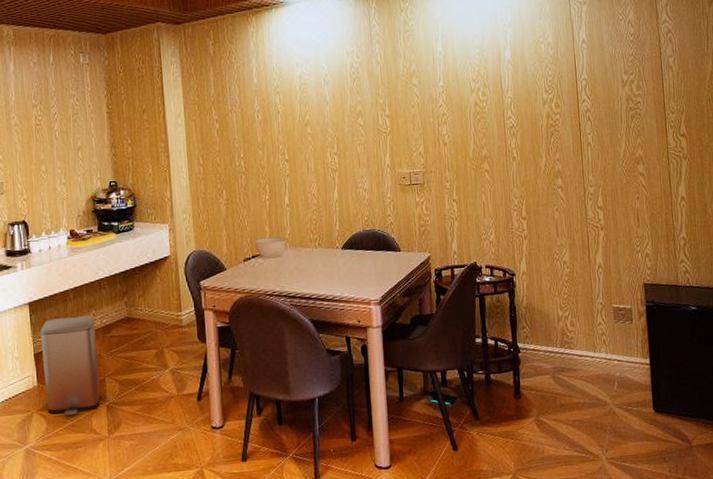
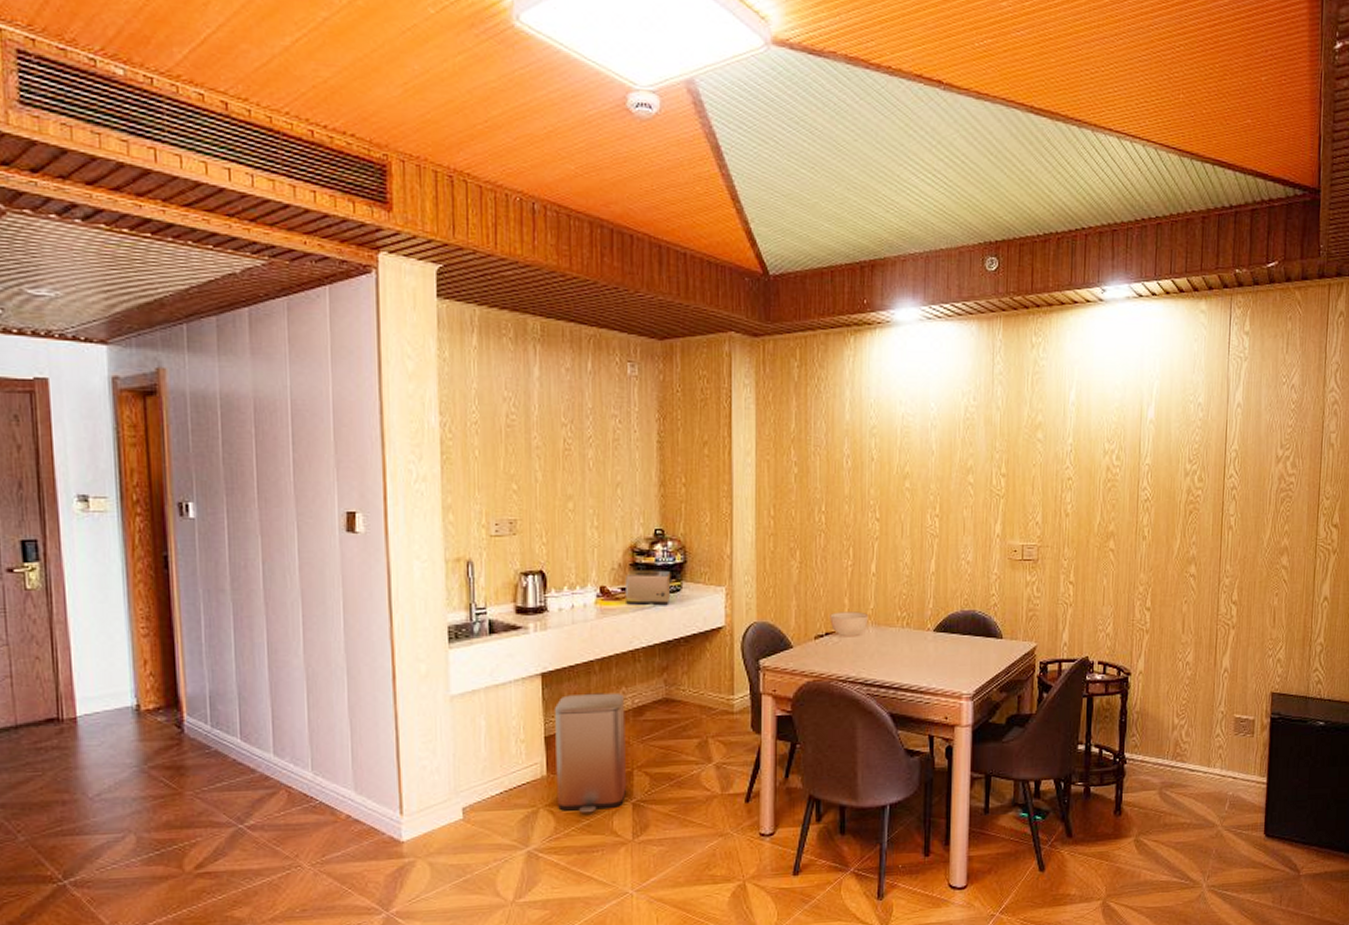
toaster: none [89,214,126,244] -> present [624,570,673,605]

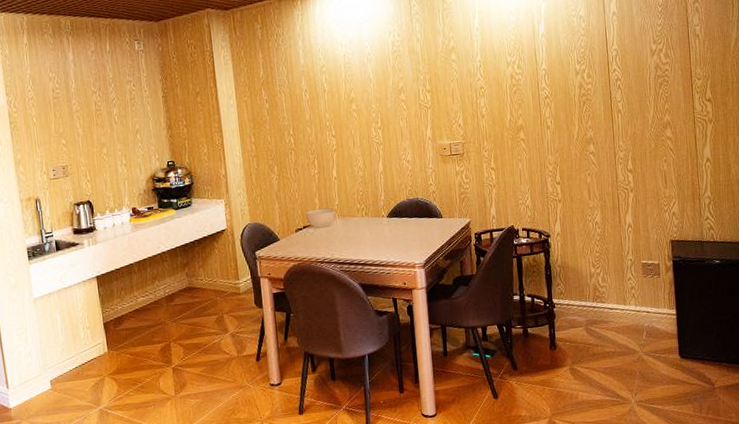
pedal bin: present [554,692,627,813] -> none [108,286,167,378]
toaster: present [624,570,673,605] -> none [150,191,185,220]

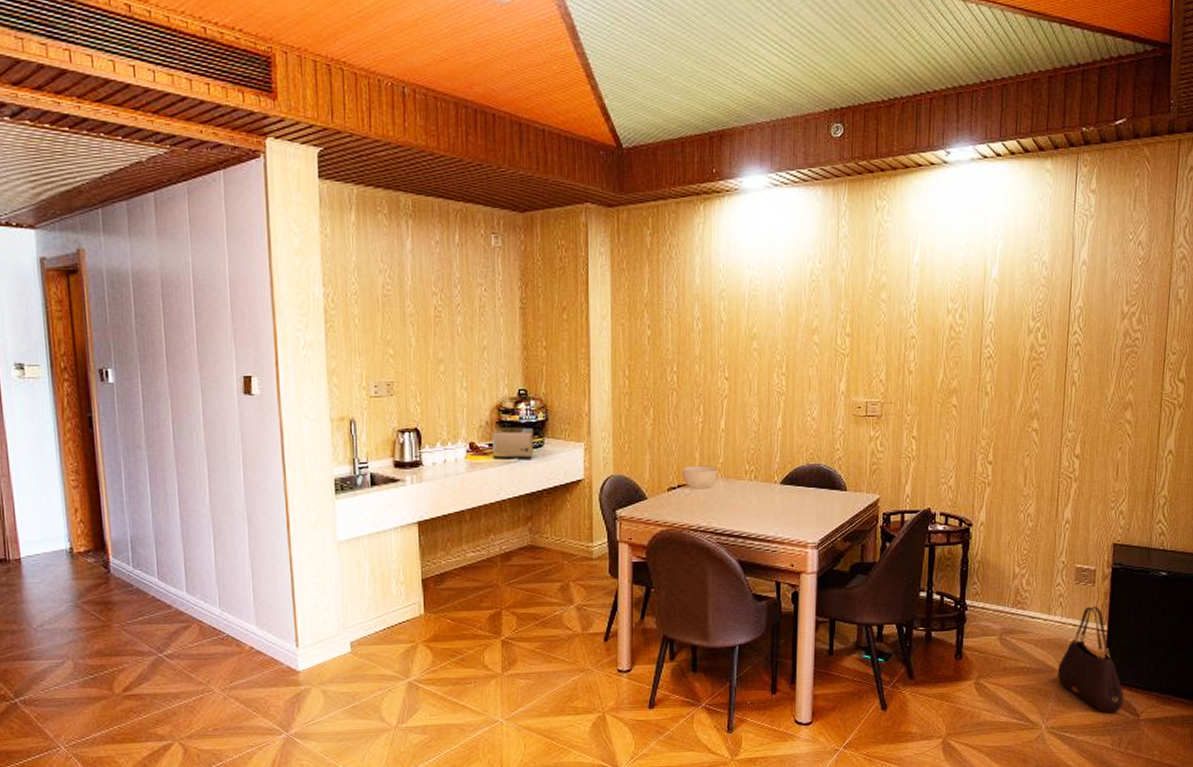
toaster: none [150,191,185,220] -> present [492,427,535,459]
handbag: none [638,294,699,385] -> present [1057,606,1124,714]

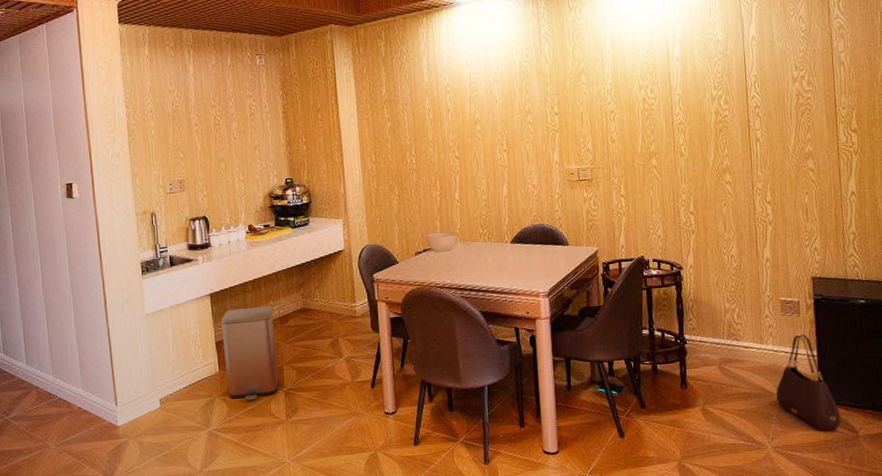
pedal bin: none [429,540,497,649] -> present [221,306,280,401]
toaster: present [492,427,535,459] -> none [267,209,302,238]

